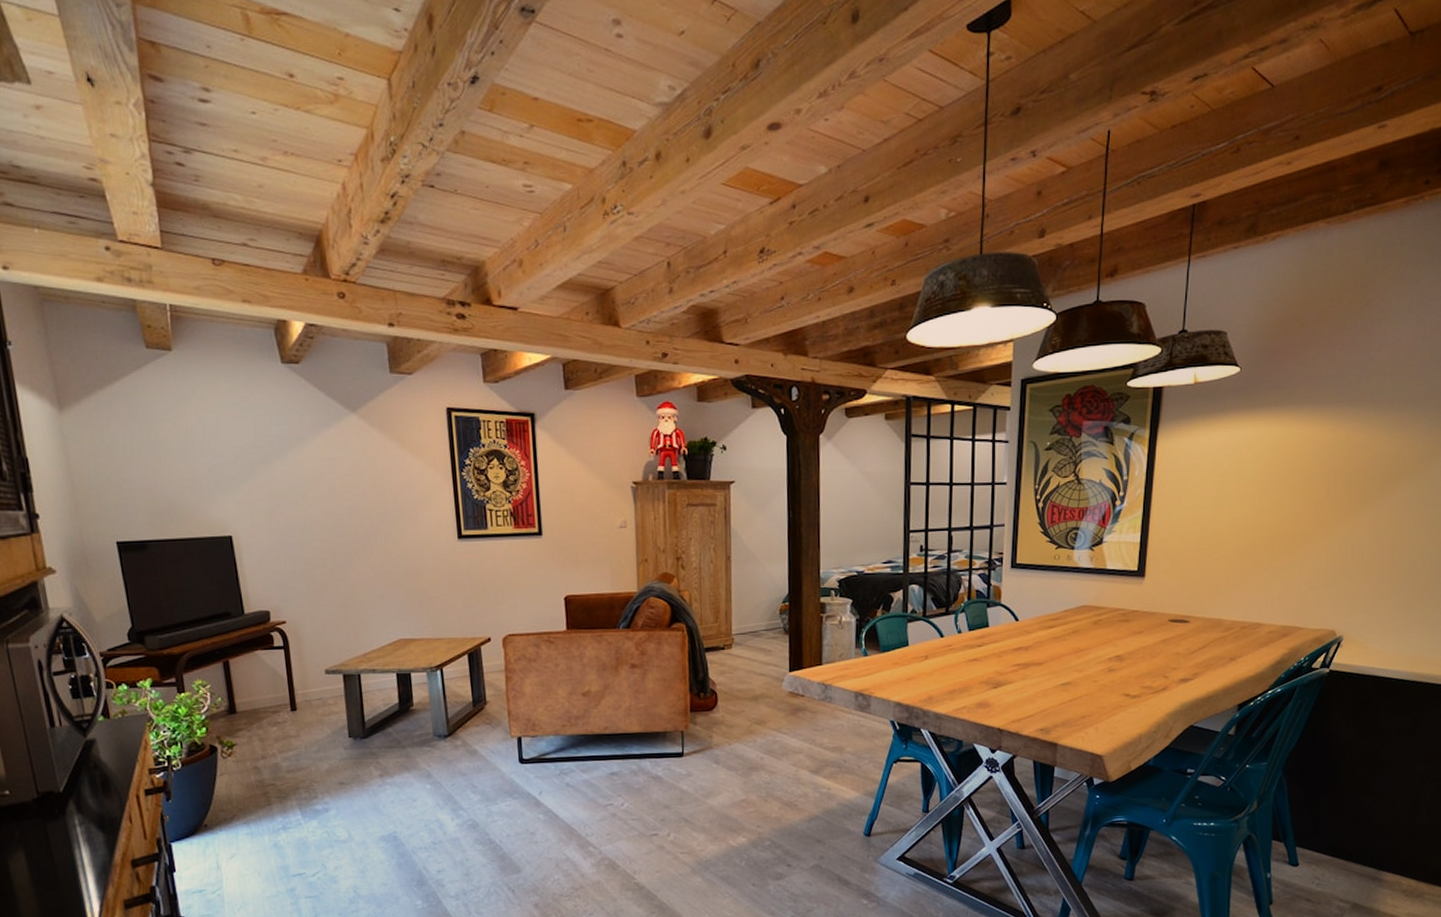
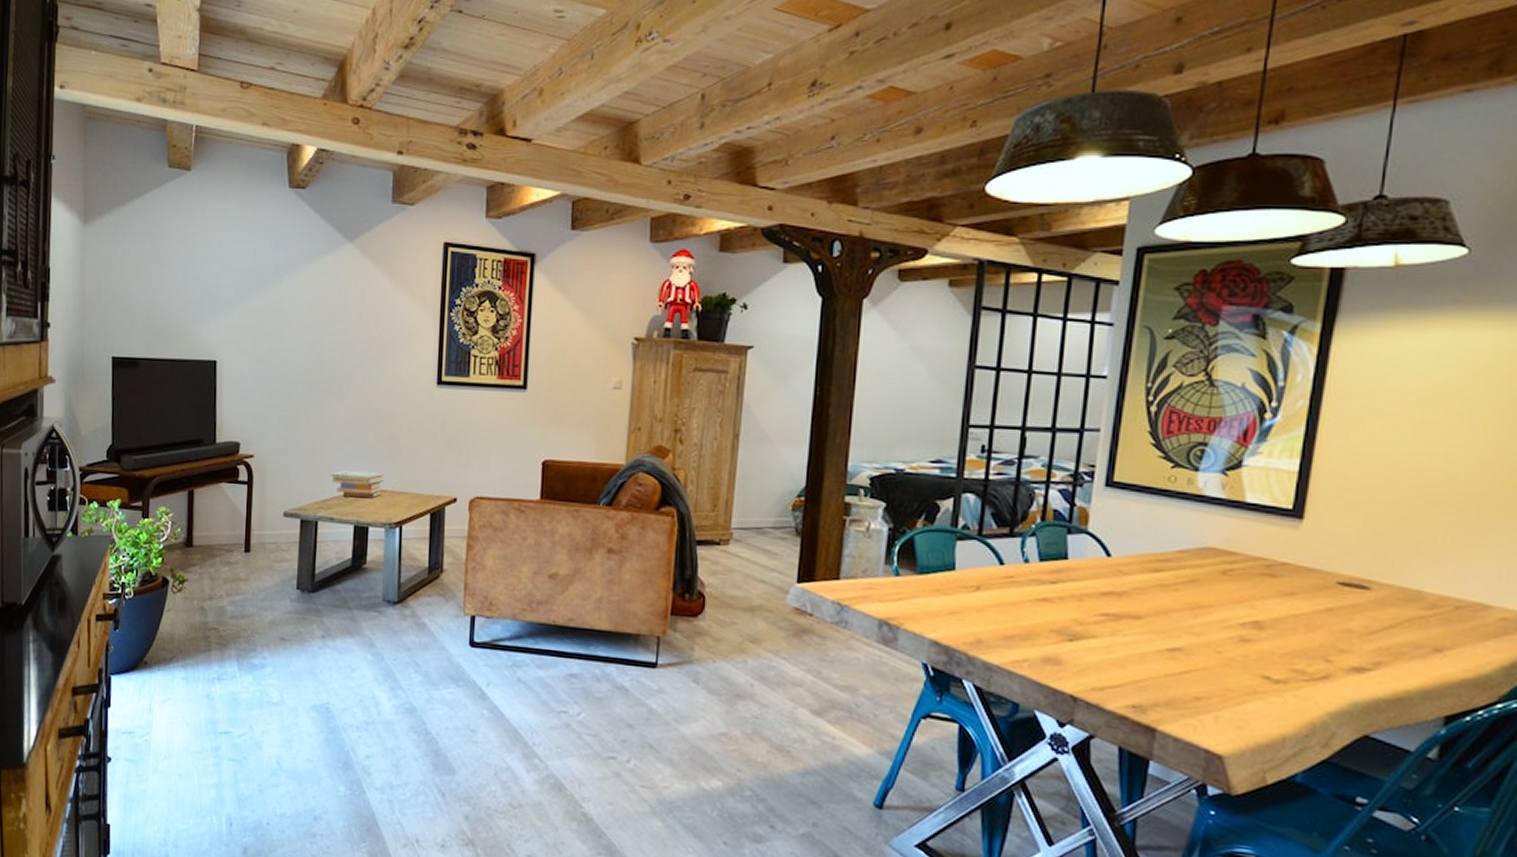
books: none [365,622,419,649] -> present [329,470,383,499]

